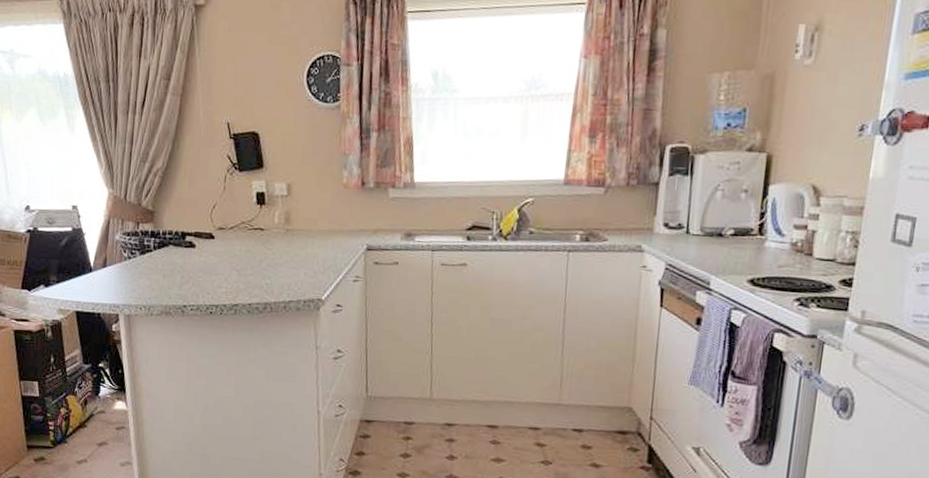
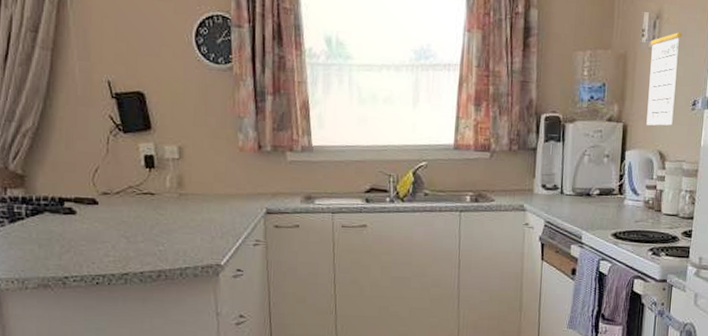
calendar: none [797,25,848,156] -> present [646,15,682,126]

